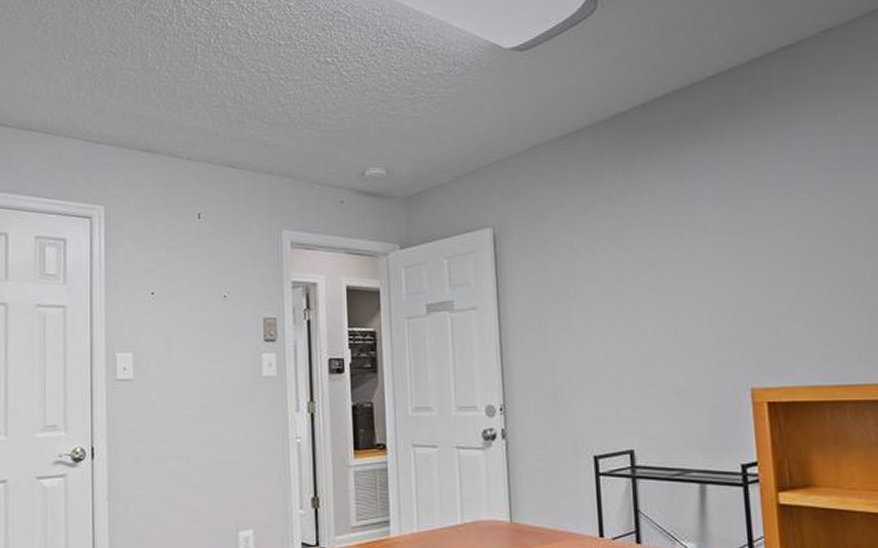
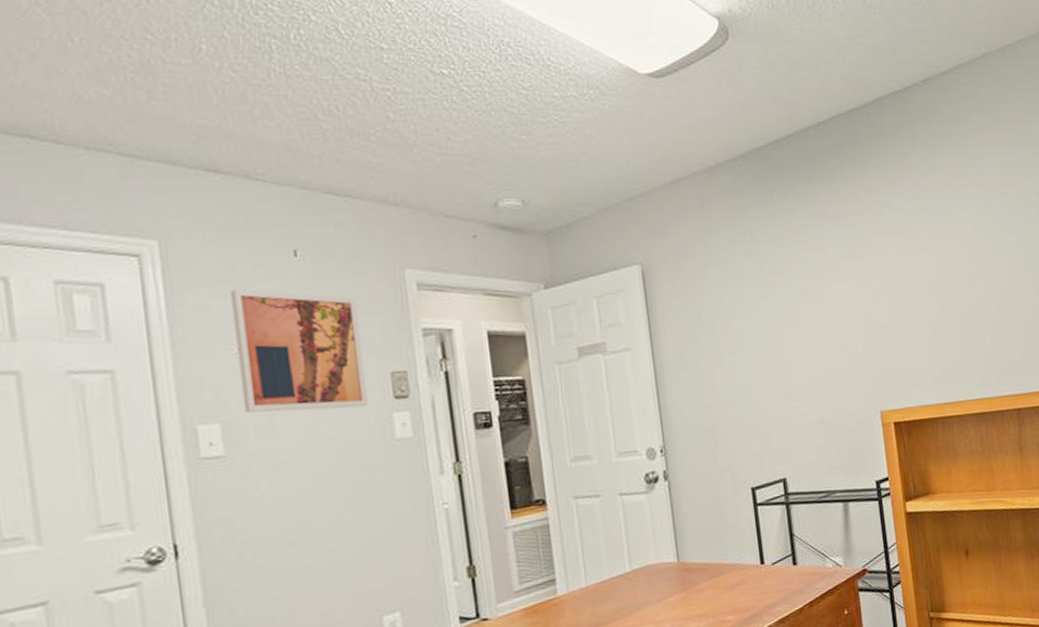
wall art: none [150,244,243,347] -> present [231,289,368,413]

